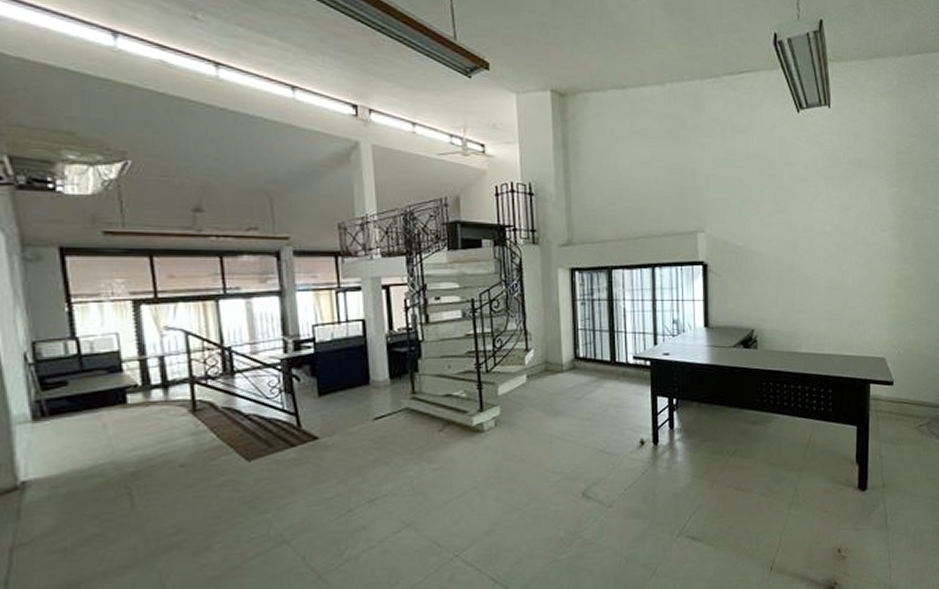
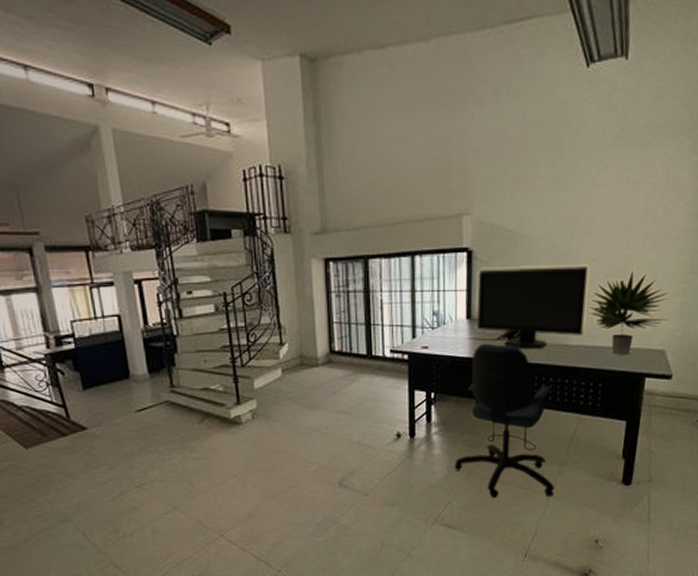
office chair: none [697,350,796,507] -> present [454,343,555,498]
monitor: none [713,280,812,356] -> present [477,266,589,349]
plant: none [814,284,885,362] -> present [587,270,669,355]

